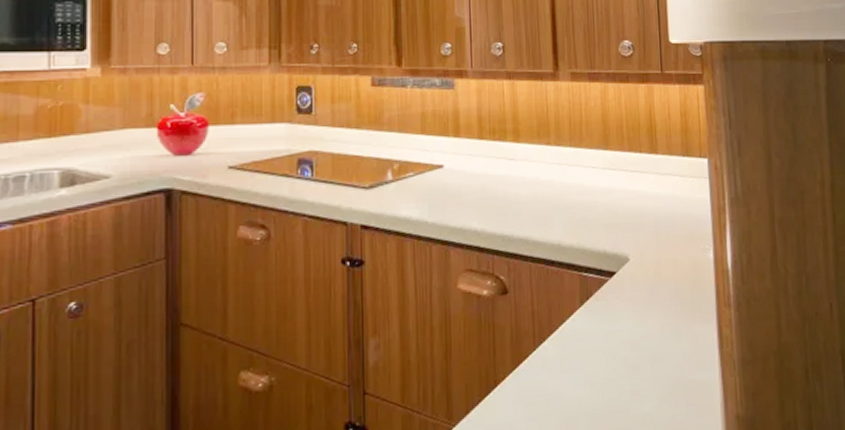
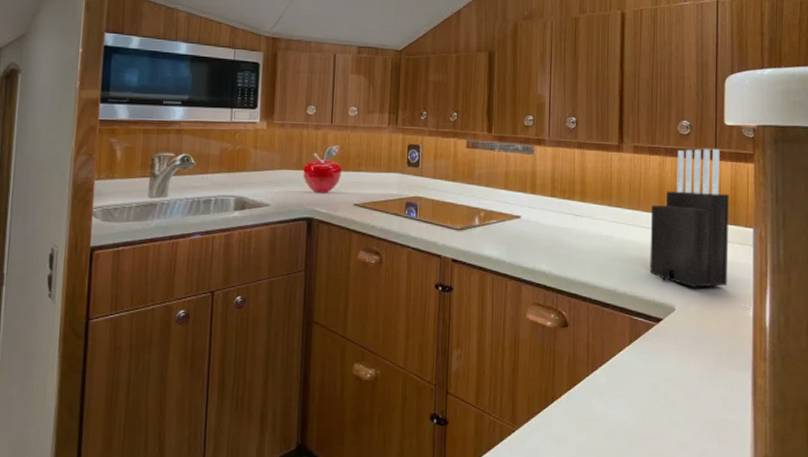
knife block: none [595,70,684,232] -> present [649,148,729,287]

